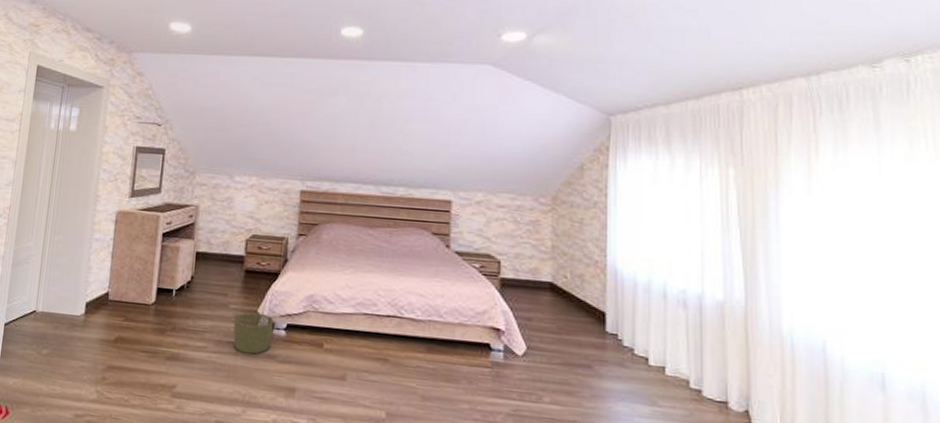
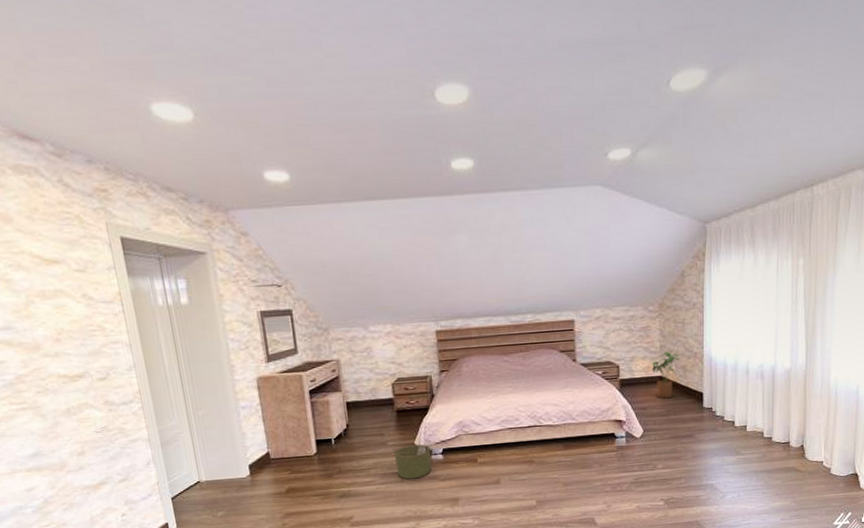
house plant: none [541,254,576,313] -> present [652,352,680,399]

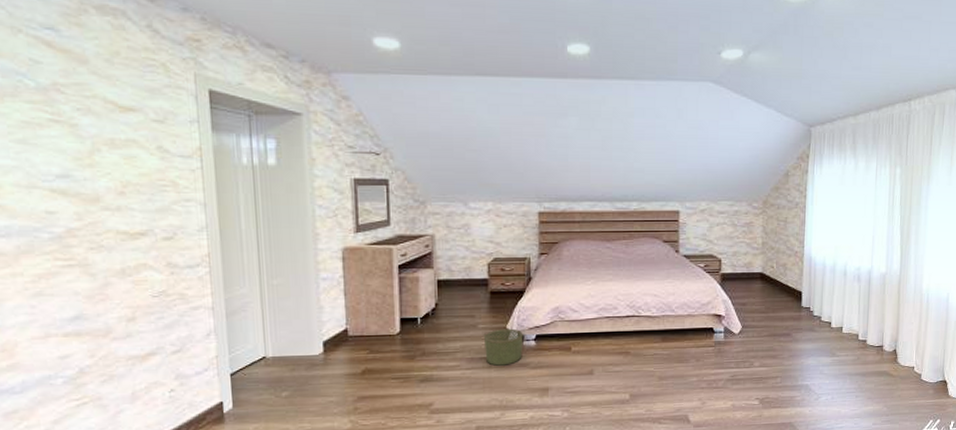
house plant: present [652,352,680,399] -> none [753,249,781,296]

